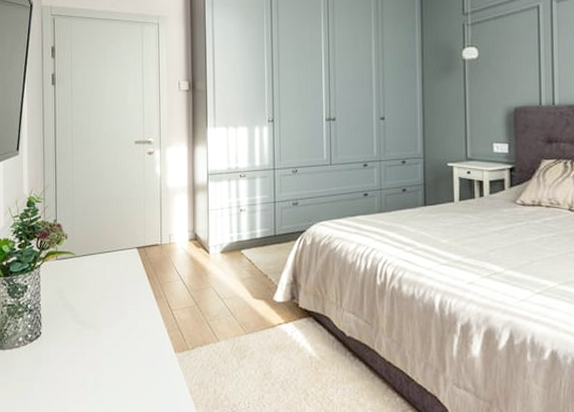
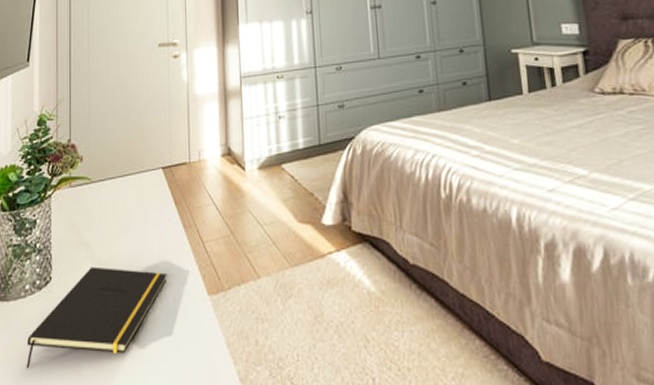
notepad: none [21,325,140,403] -> present [26,266,167,369]

